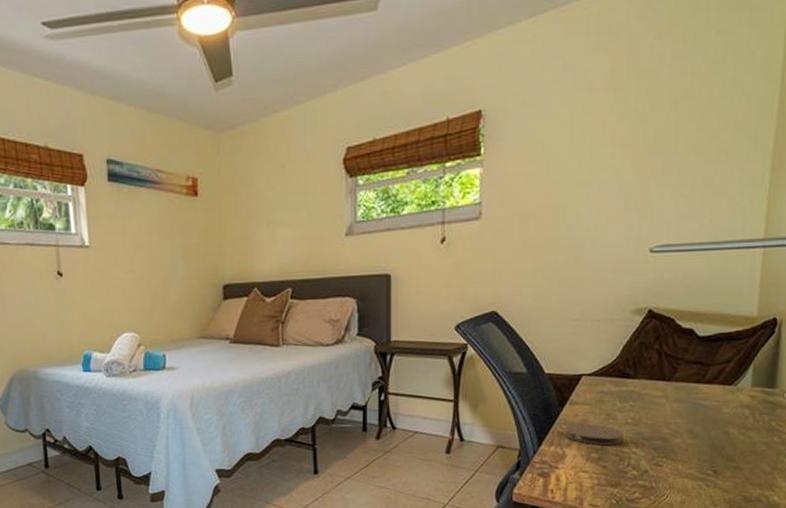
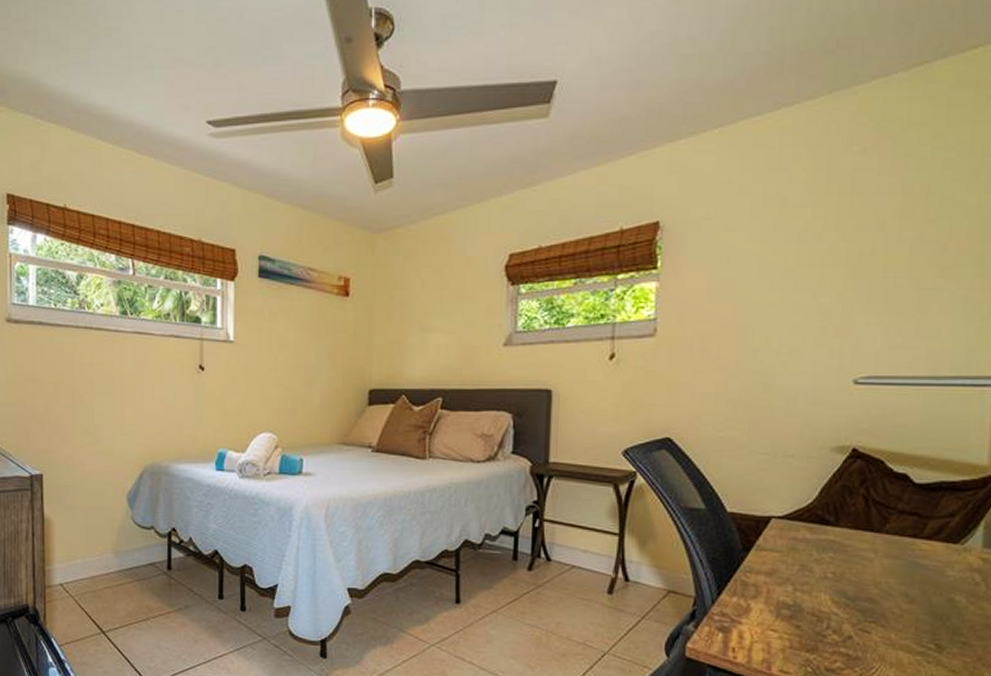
coaster: present [564,423,624,446] -> none [749,573,822,602]

